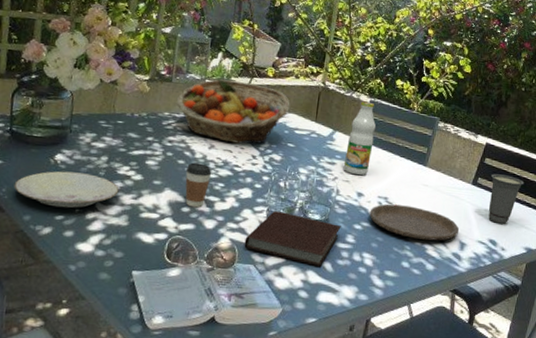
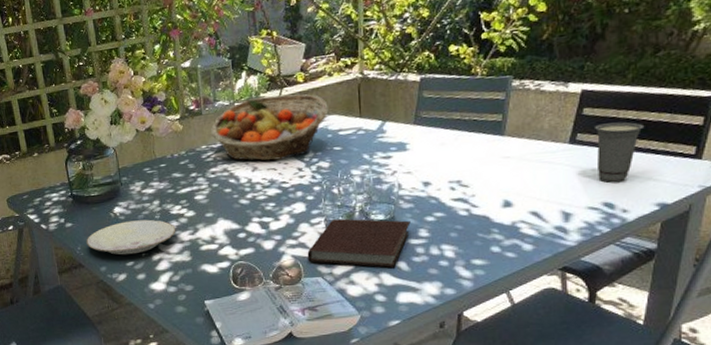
coffee cup: present [185,162,212,208] -> none [234,187,261,232]
bottle: present [343,101,376,176] -> none [401,79,433,164]
plate: present [369,203,459,241] -> none [441,184,560,220]

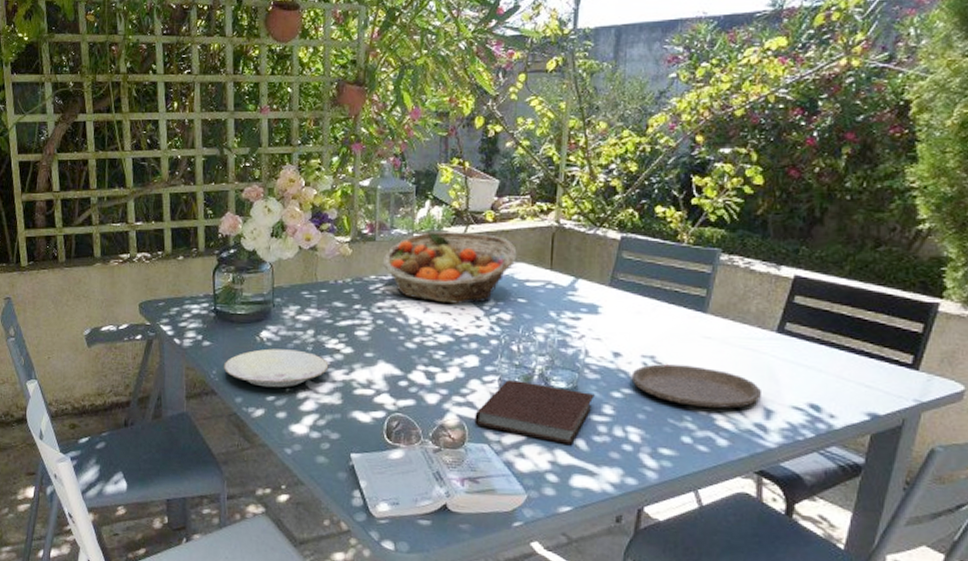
plate: none [441,184,560,220] -> present [631,364,763,409]
cup: present [593,121,645,182] -> none [804,316,860,382]

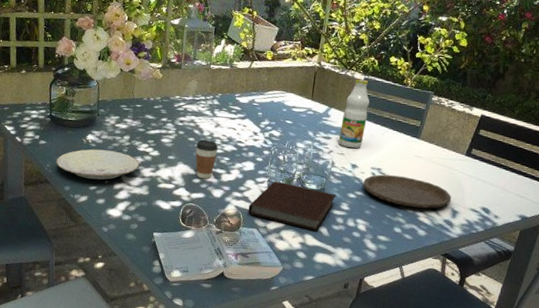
fruit basket: present [383,231,517,304] -> none [186,64,288,122]
coffee cup: none [400,329,430,381] -> present [195,139,219,179]
bottle: none [591,238,631,331] -> present [338,79,370,149]

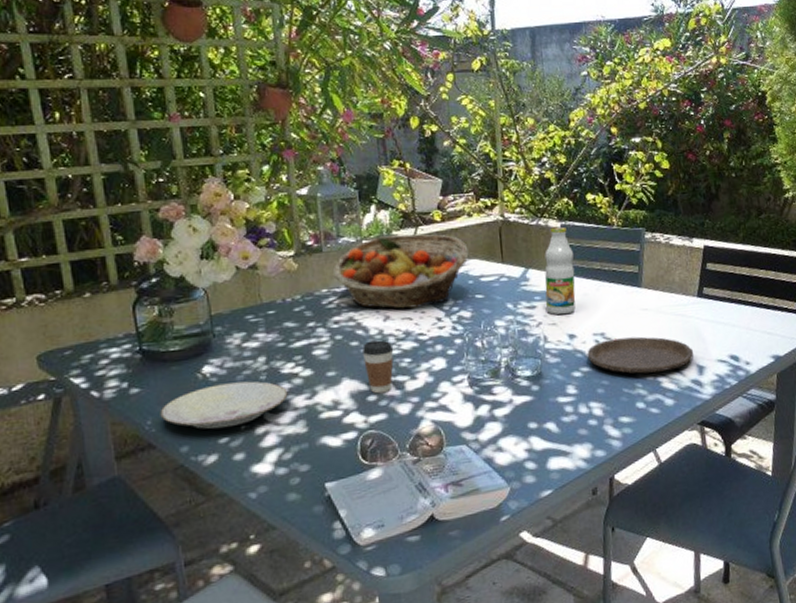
fruit basket: none [186,64,288,122] -> present [333,233,469,309]
notebook: present [248,182,336,231] -> none [449,375,558,430]

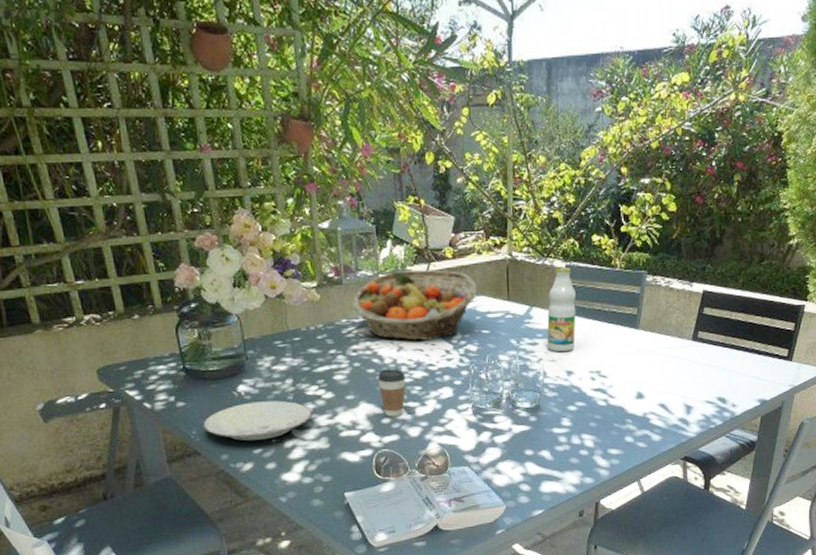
plate: present [587,336,694,374] -> none [583,376,684,411]

